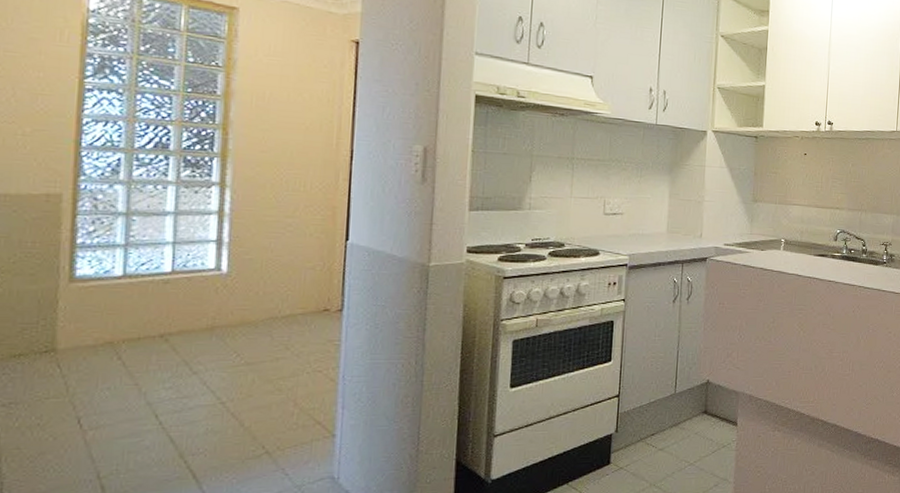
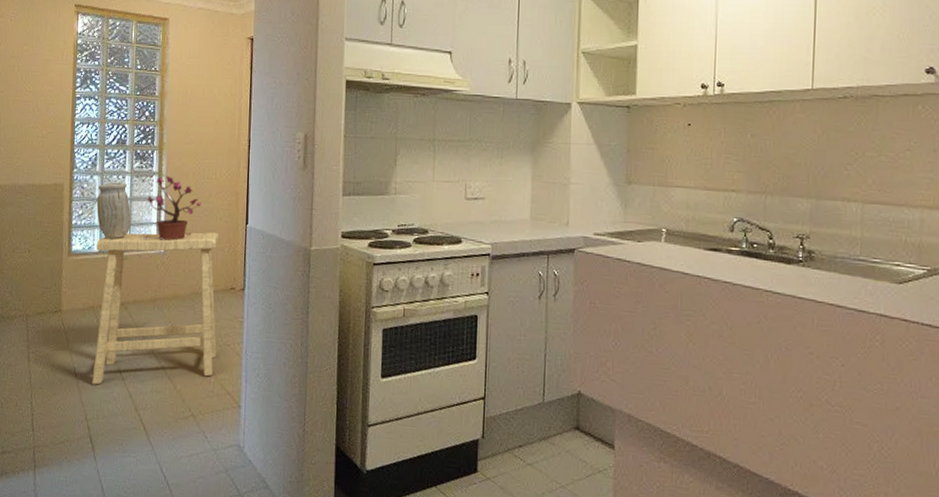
stool: none [109,250,309,435] -> present [92,232,220,385]
vase: none [119,193,178,261] -> present [97,182,132,239]
potted plant: none [195,187,284,260] -> present [143,176,201,241]

